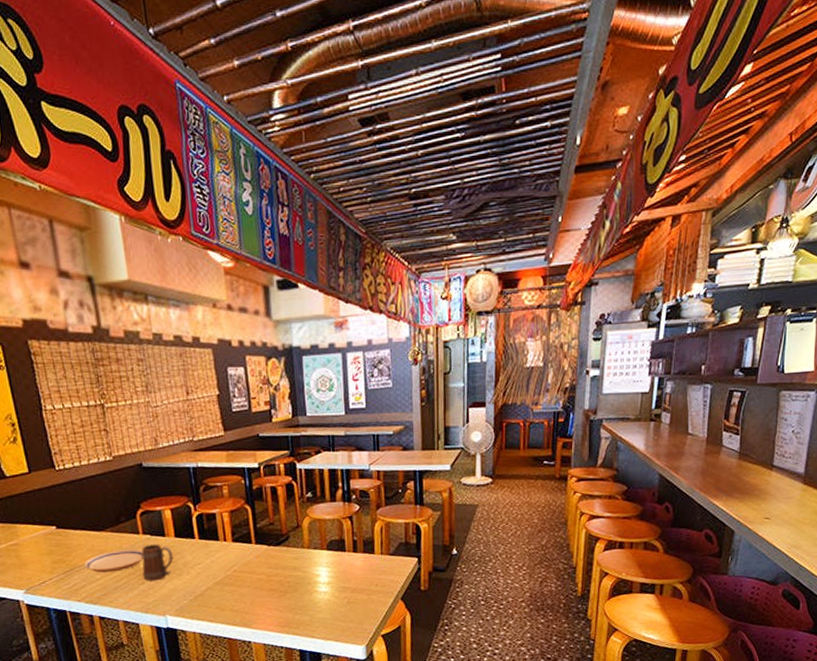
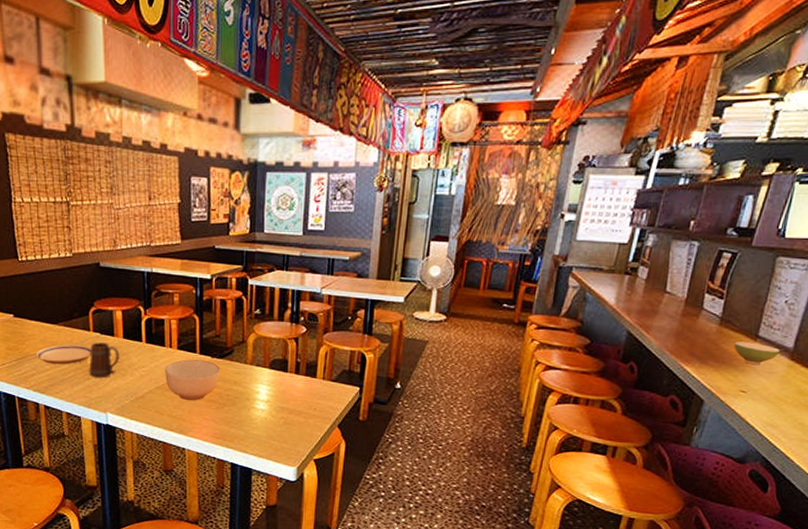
bowl: none [221,550,278,593] -> present [164,359,220,401]
bowl: none [753,472,794,493] -> present [733,342,781,365]

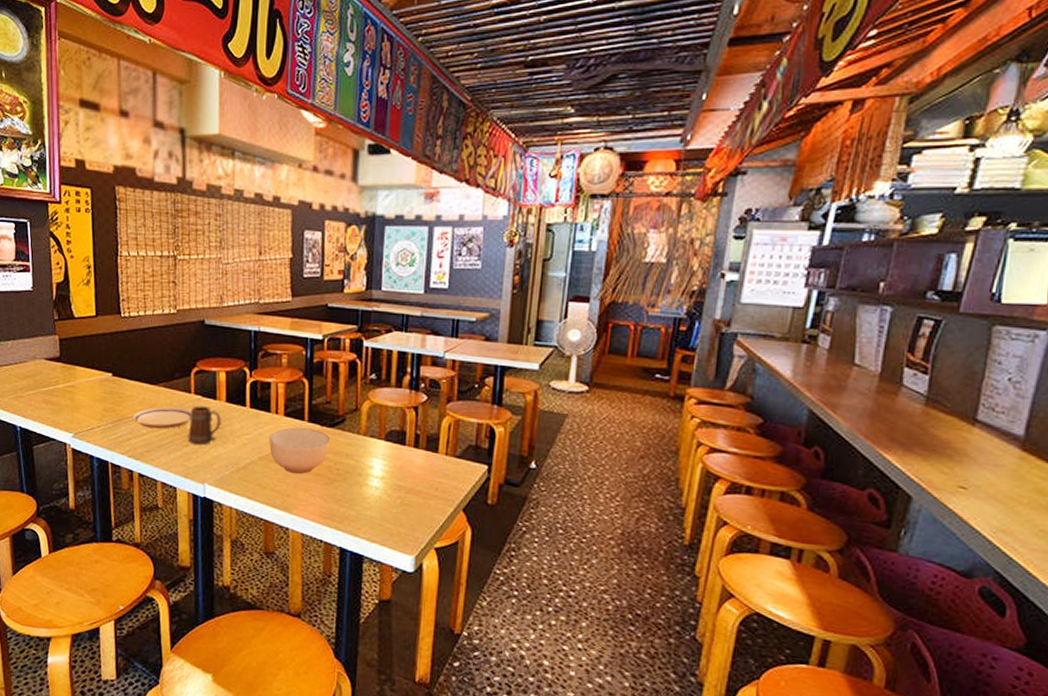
bowl: present [733,342,781,365] -> none [945,426,1008,456]

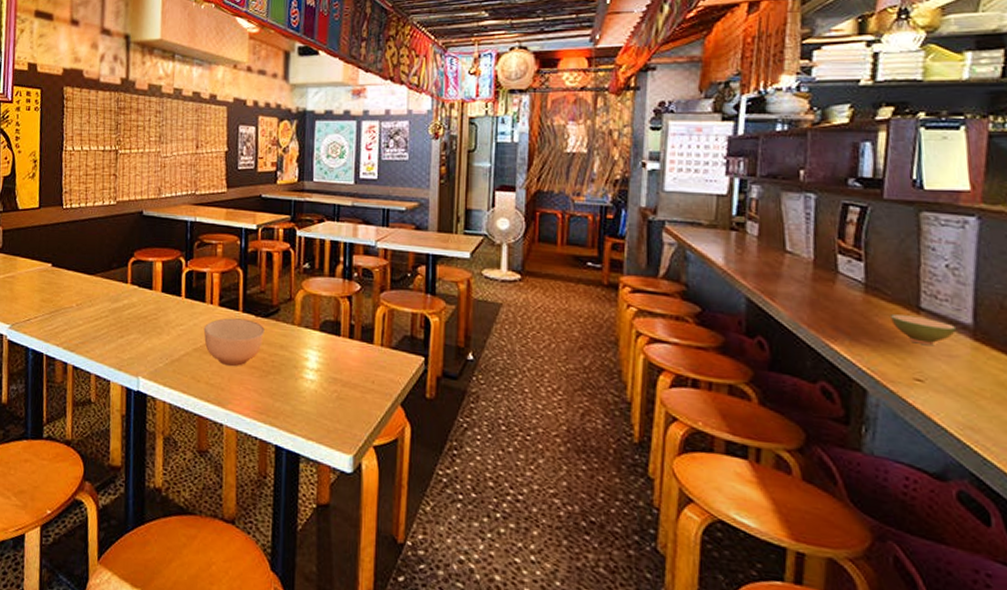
plate: present [132,406,192,429] -> none [69,297,128,320]
beer mug: present [187,405,222,444] -> none [123,296,157,336]
bowl: none [945,426,1008,456] -> present [889,314,957,346]

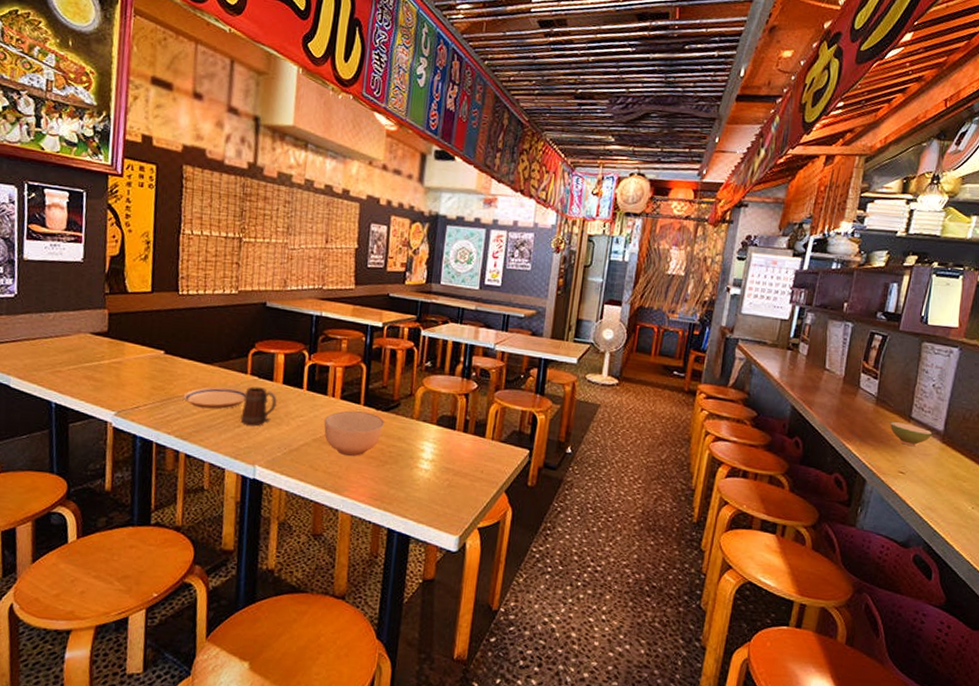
plate: none [69,297,128,320] -> present [183,386,247,409]
beer mug: none [123,296,157,336] -> present [240,386,277,426]

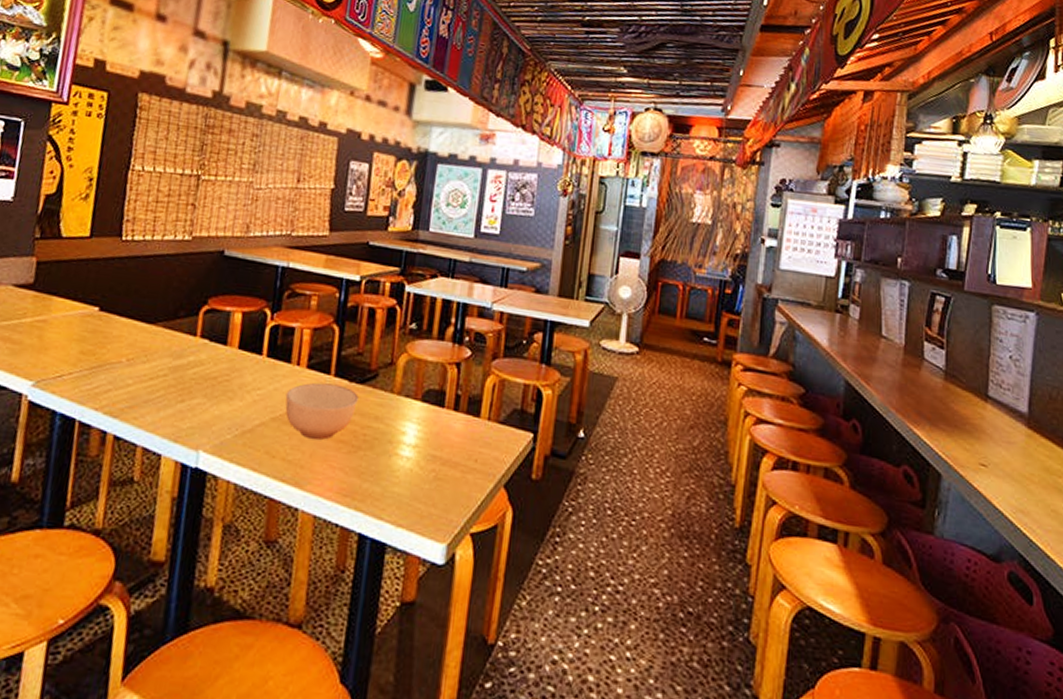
plate: present [183,386,247,409] -> none [116,351,195,380]
beer mug: present [240,386,277,426] -> none [184,351,231,400]
bowl: present [889,422,933,447] -> none [963,401,1016,433]

